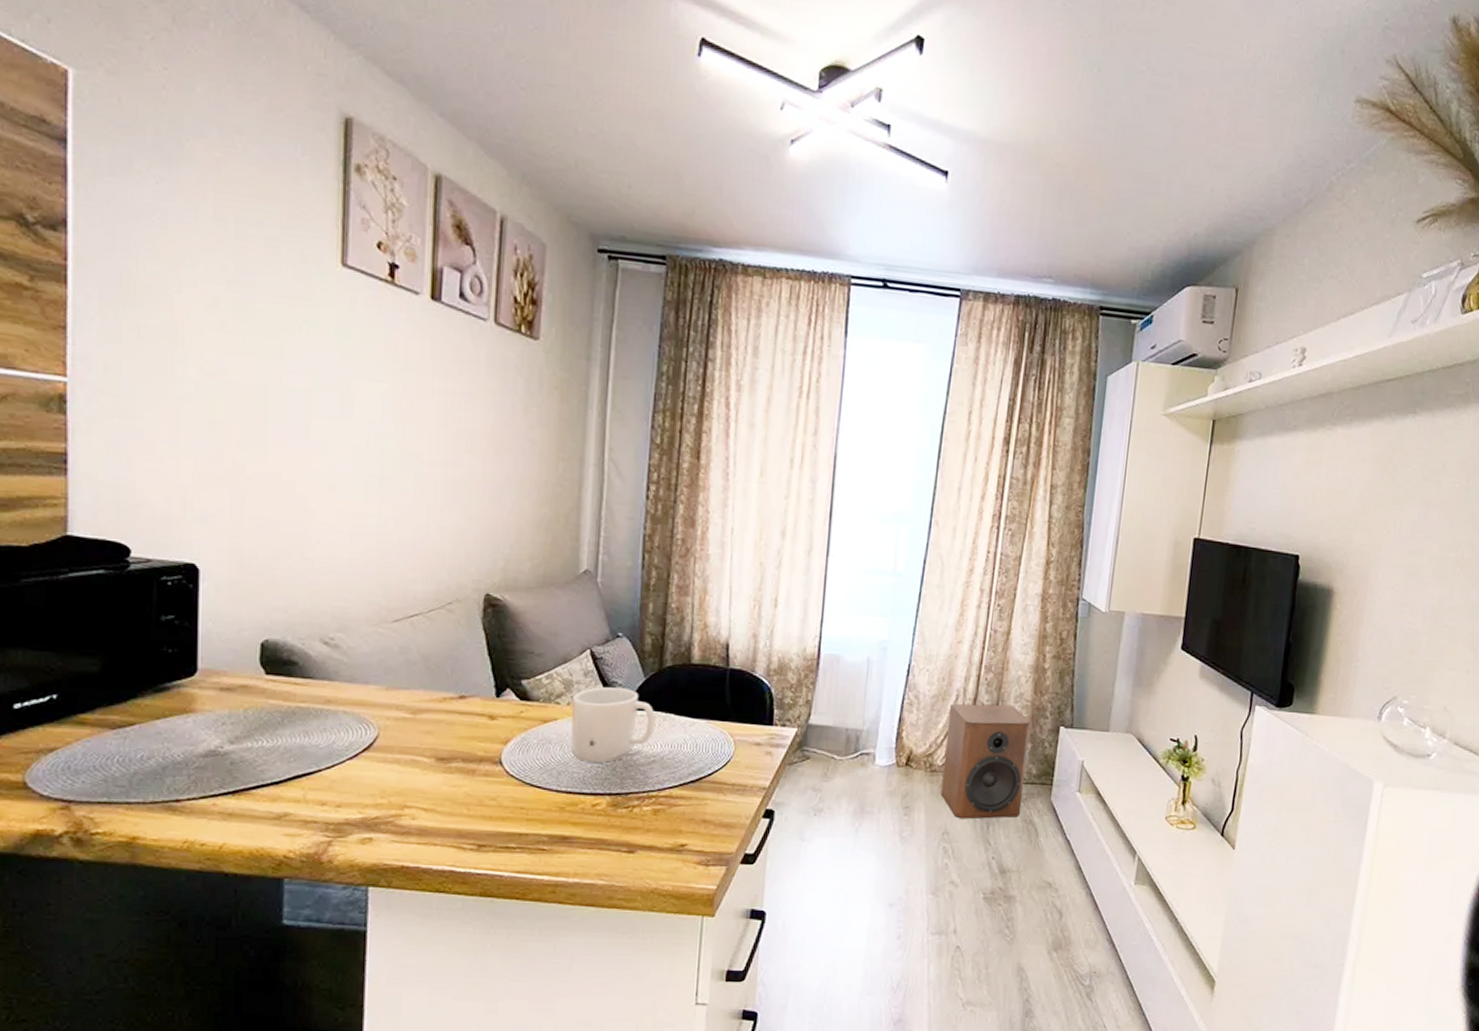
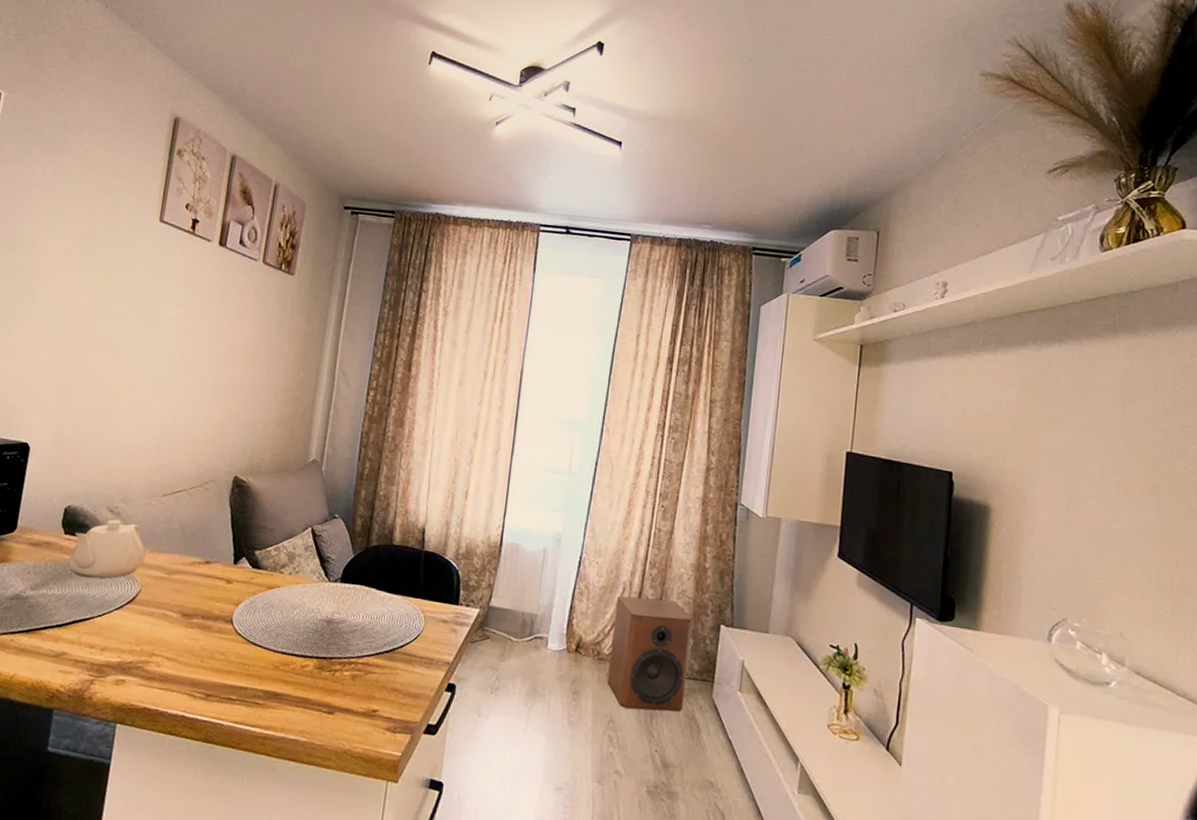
teapot: none [275,653,381,725] -> present [67,519,147,579]
mug: present [570,686,655,763] -> none [289,560,360,629]

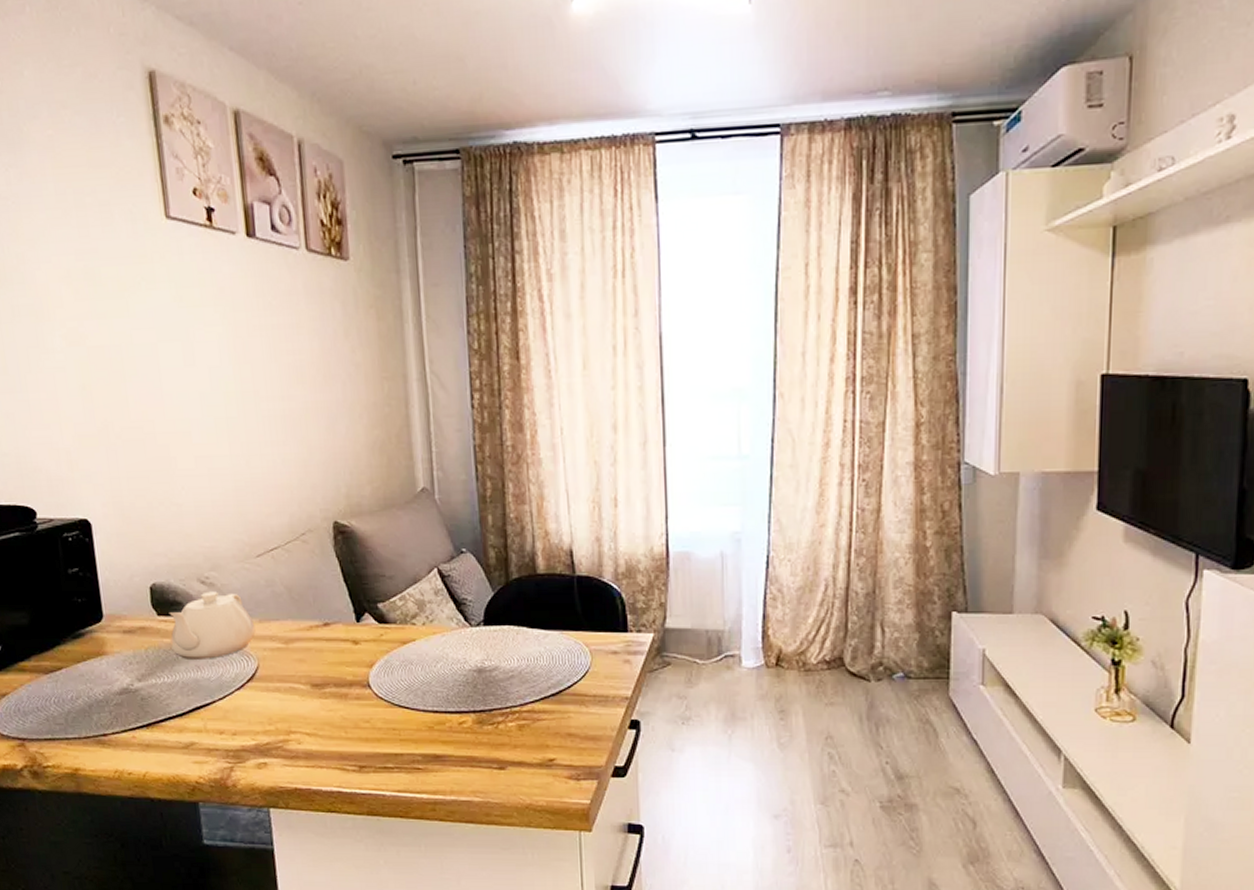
speaker: present [607,596,694,712] -> none [818,591,917,721]

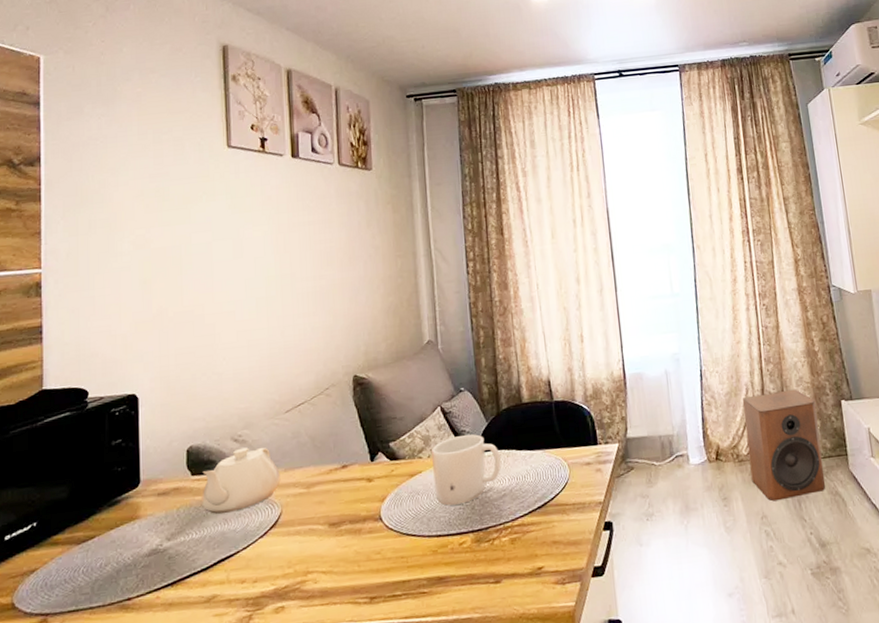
mug: none [426,603,509,680] -> present [431,434,501,506]
speaker: none [818,591,917,721] -> present [743,389,826,502]

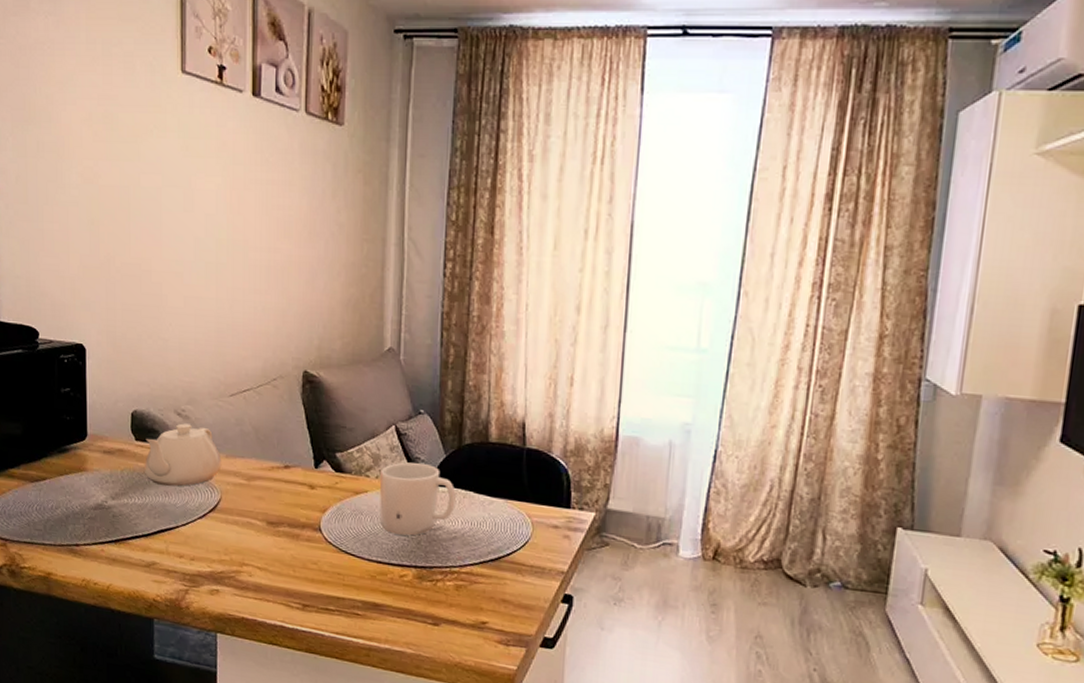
speaker: present [743,389,826,502] -> none [753,495,862,627]

